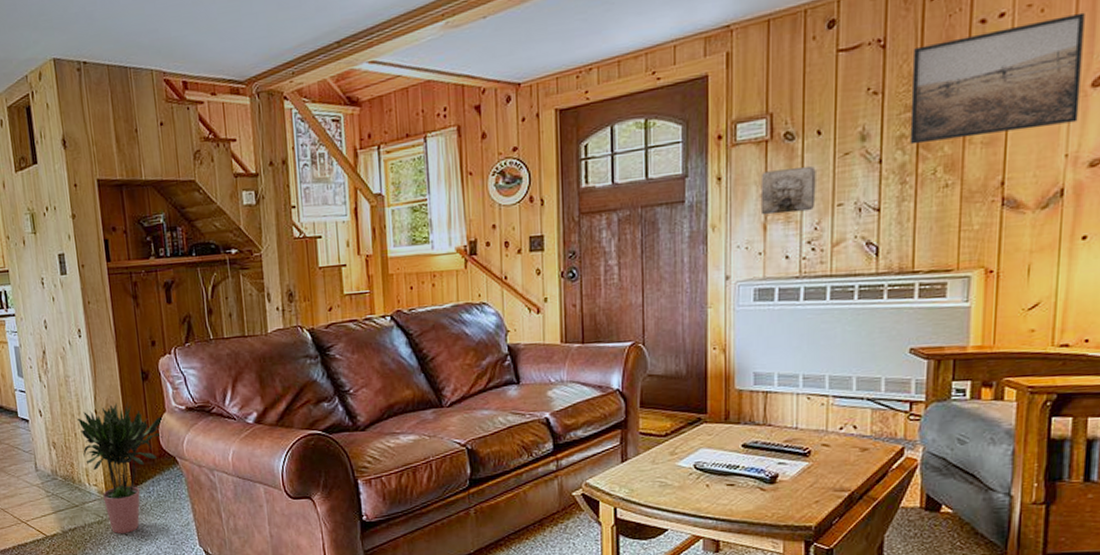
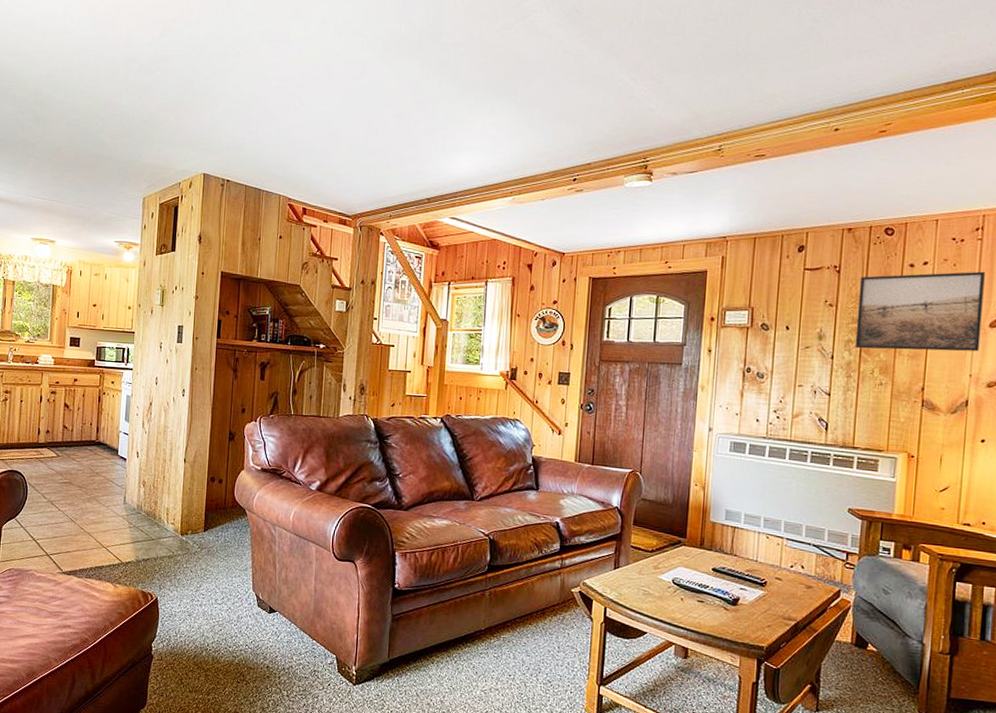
potted plant: present [77,402,164,534] -> none [167,456,242,570]
wall relief: present [760,166,816,216] -> none [739,351,784,387]

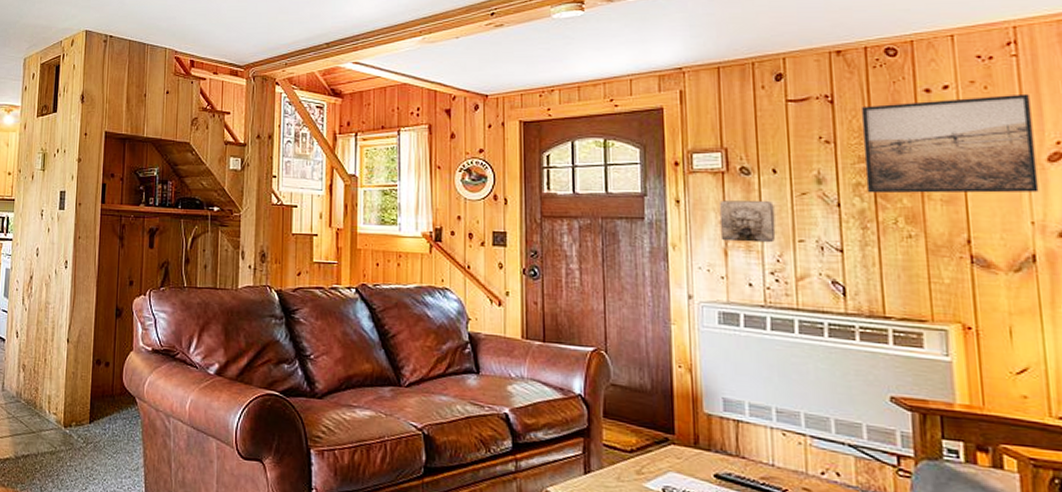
wall relief: none [739,351,784,387] -> present [719,200,776,243]

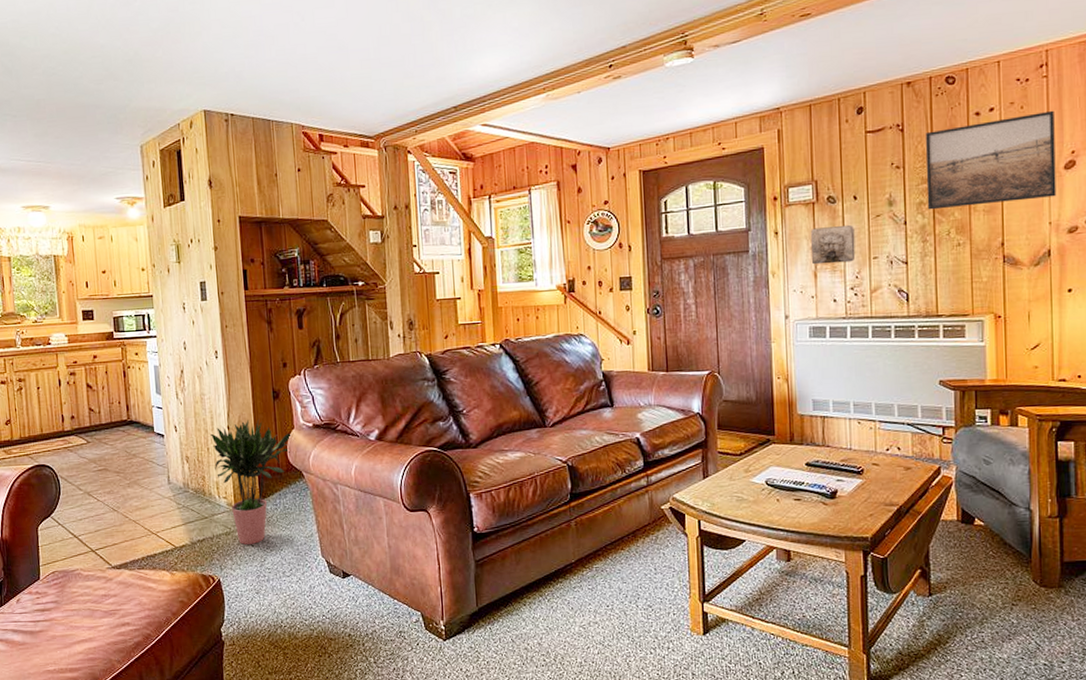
potted plant: none [49,335,130,469] -> present [211,419,293,545]

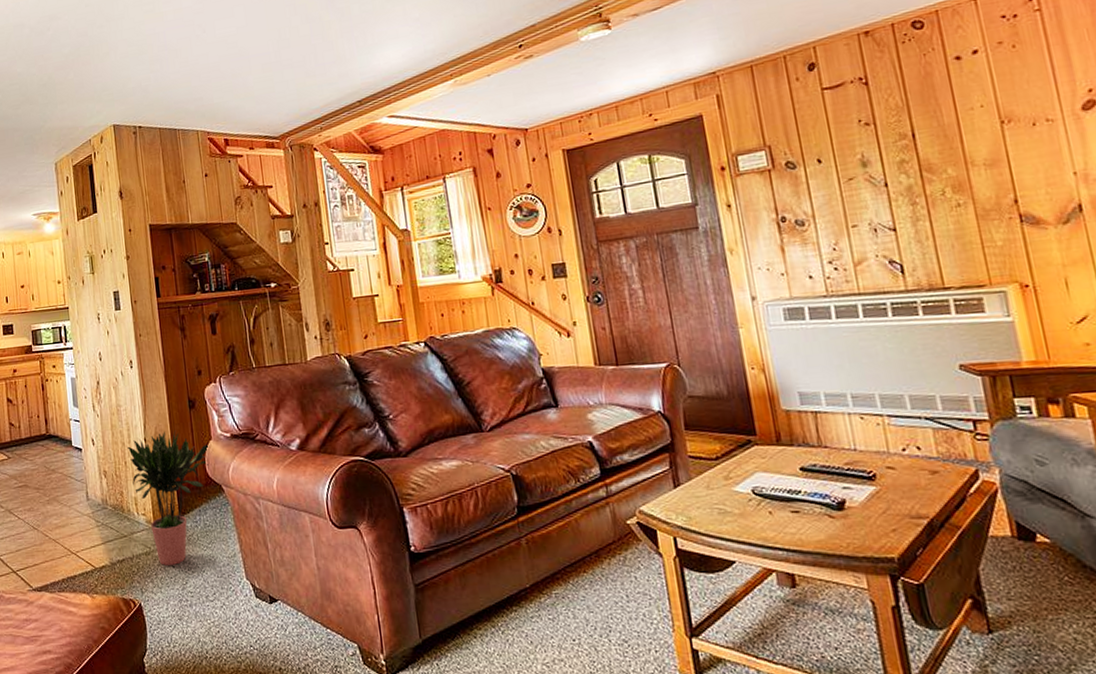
wall relief: present [810,225,856,265] -> none [770,192,829,238]
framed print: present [925,110,1056,210] -> none [896,46,1078,169]

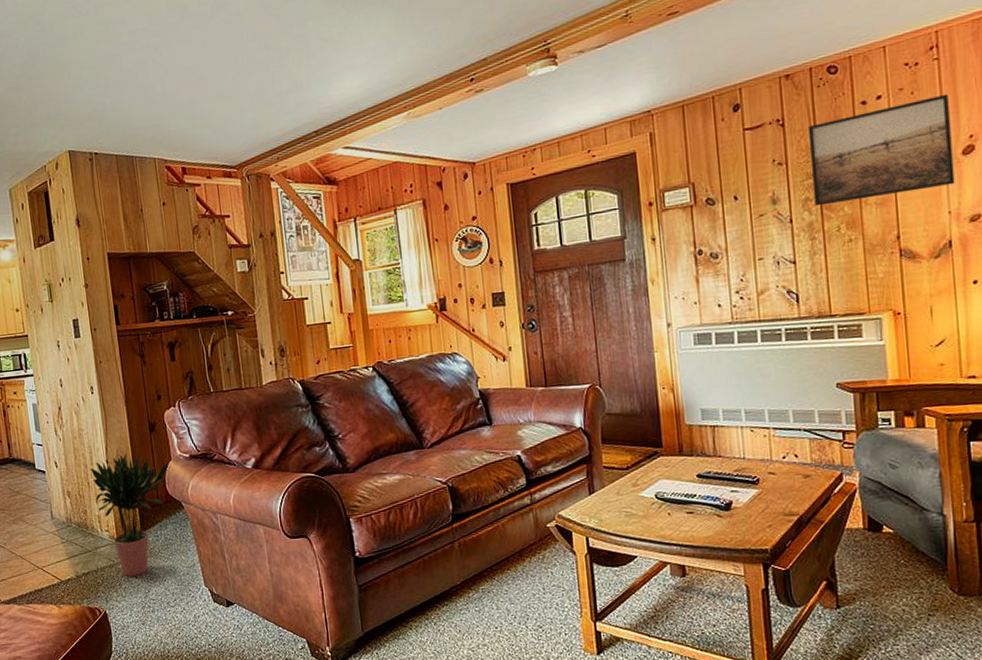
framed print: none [896,46,1078,169] -> present [808,93,955,206]

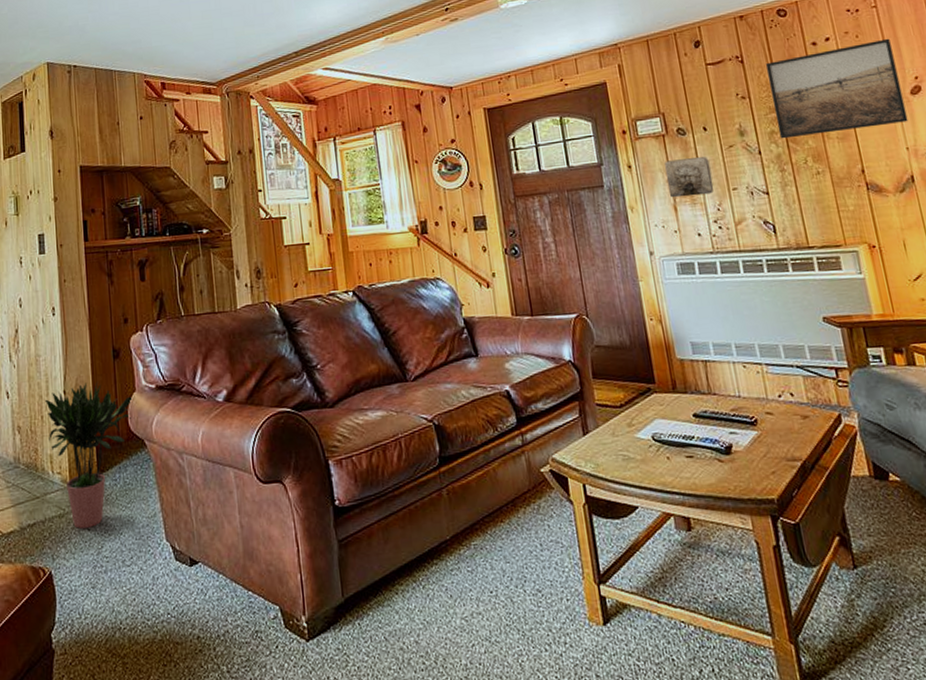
wall relief: none [689,227,739,270] -> present [664,157,714,198]

